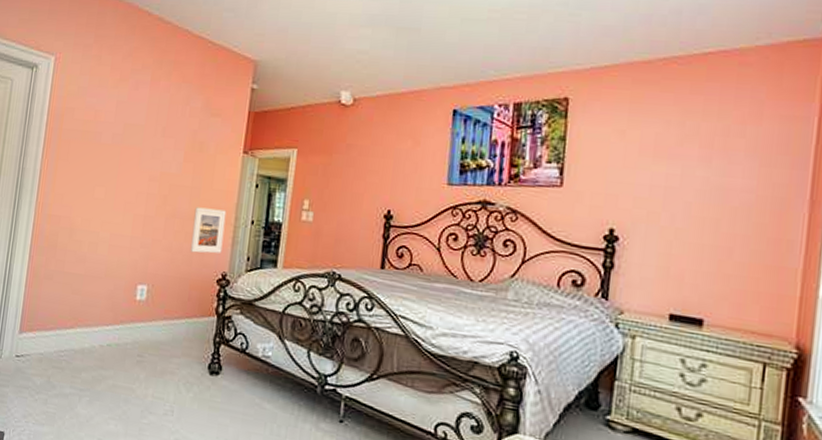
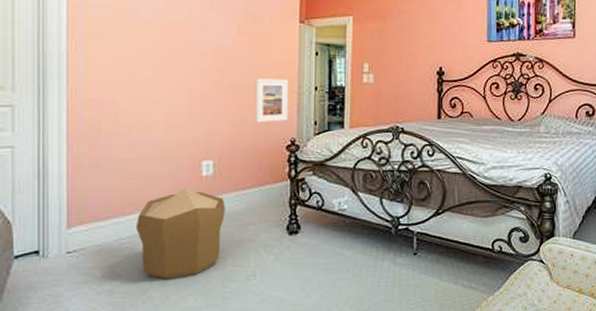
pouf: none [73,309,154,400] -> present [135,188,225,280]

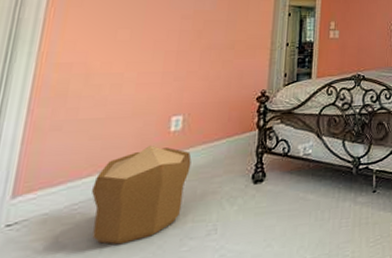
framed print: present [255,78,289,123] -> none [228,37,263,78]

